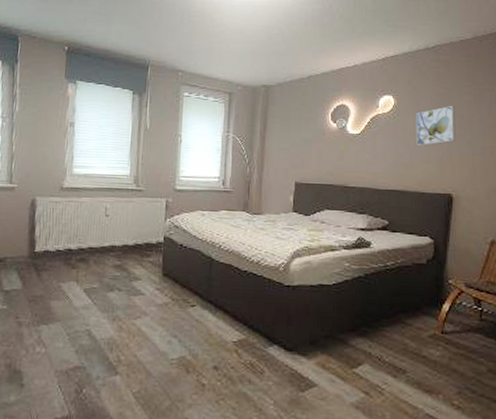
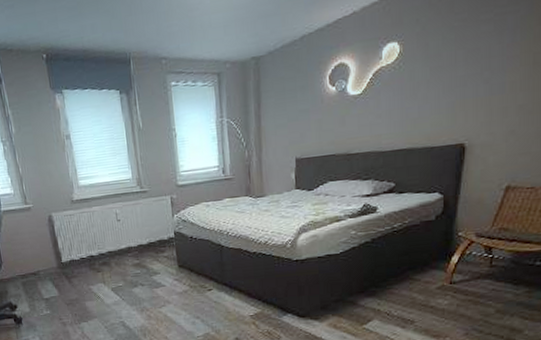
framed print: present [416,105,456,147] -> none [425,39,471,97]

